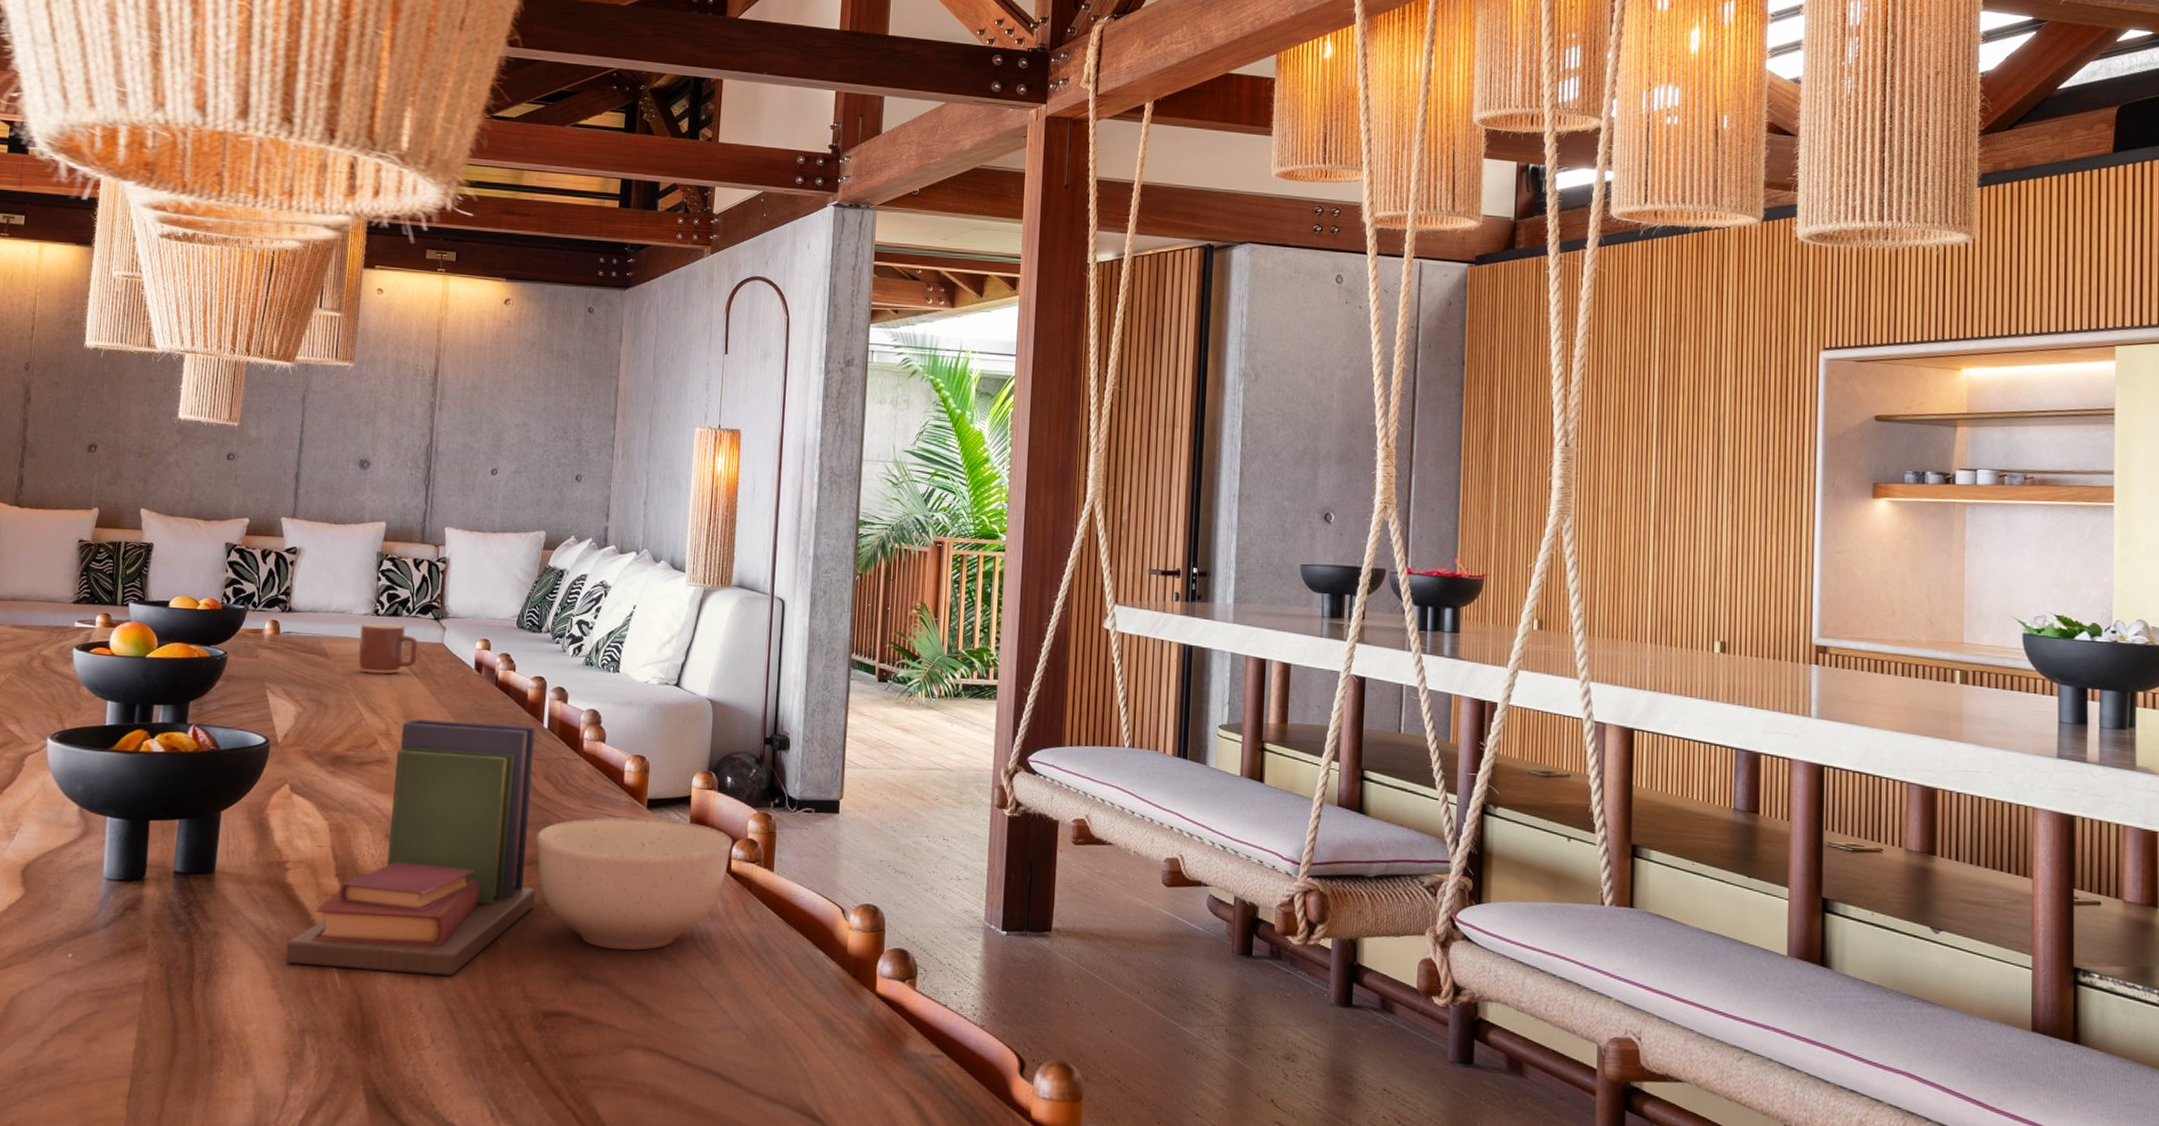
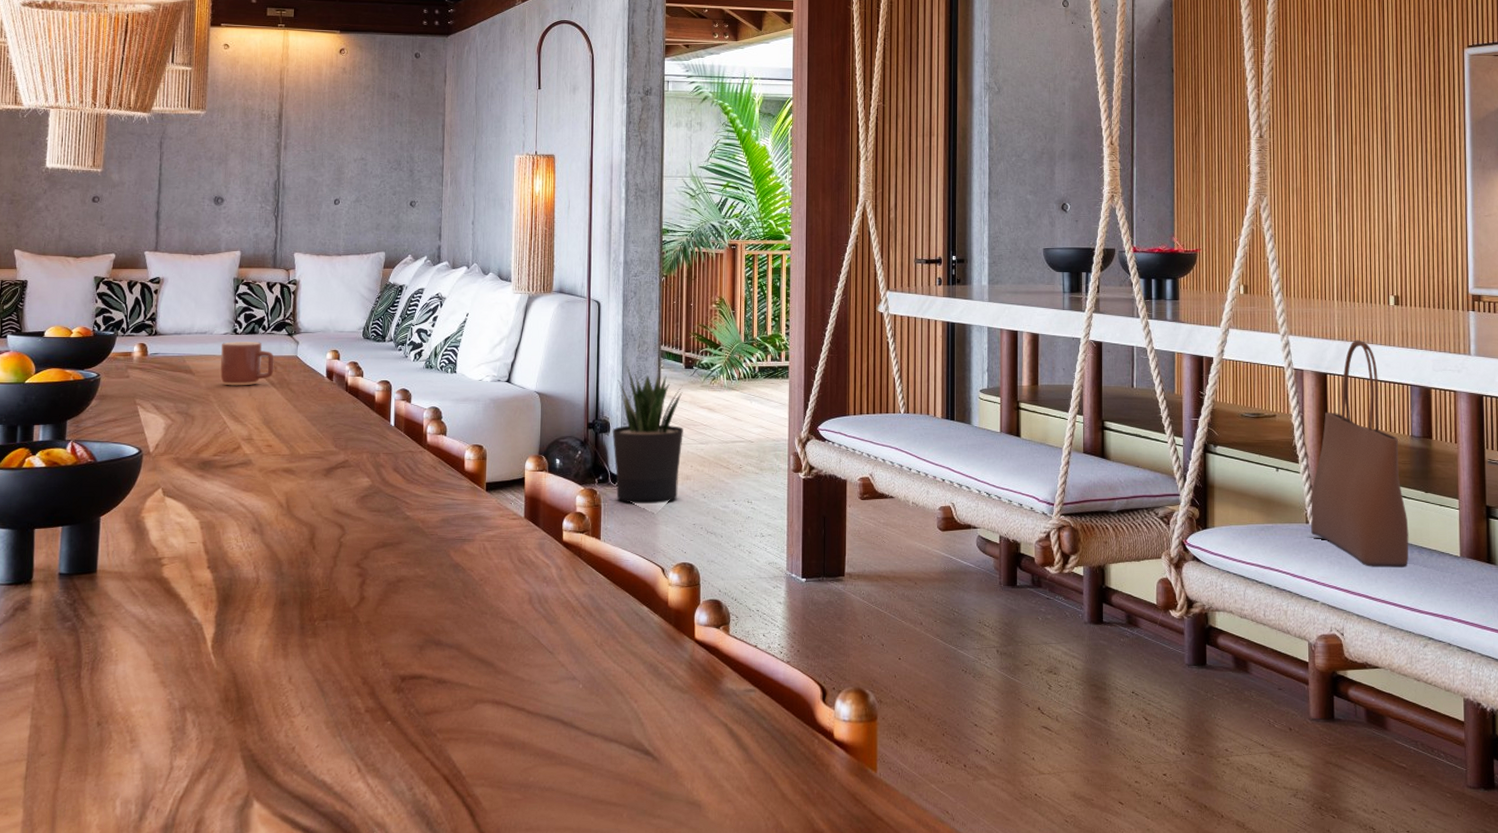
book: present [285,719,536,976] -> none [165,424,390,651]
bowl: present [536,817,733,951] -> none [388,499,564,617]
planter: none [792,676,875,835] -> present [612,366,683,505]
tote bag: none [1607,691,1726,966] -> present [1311,340,1409,569]

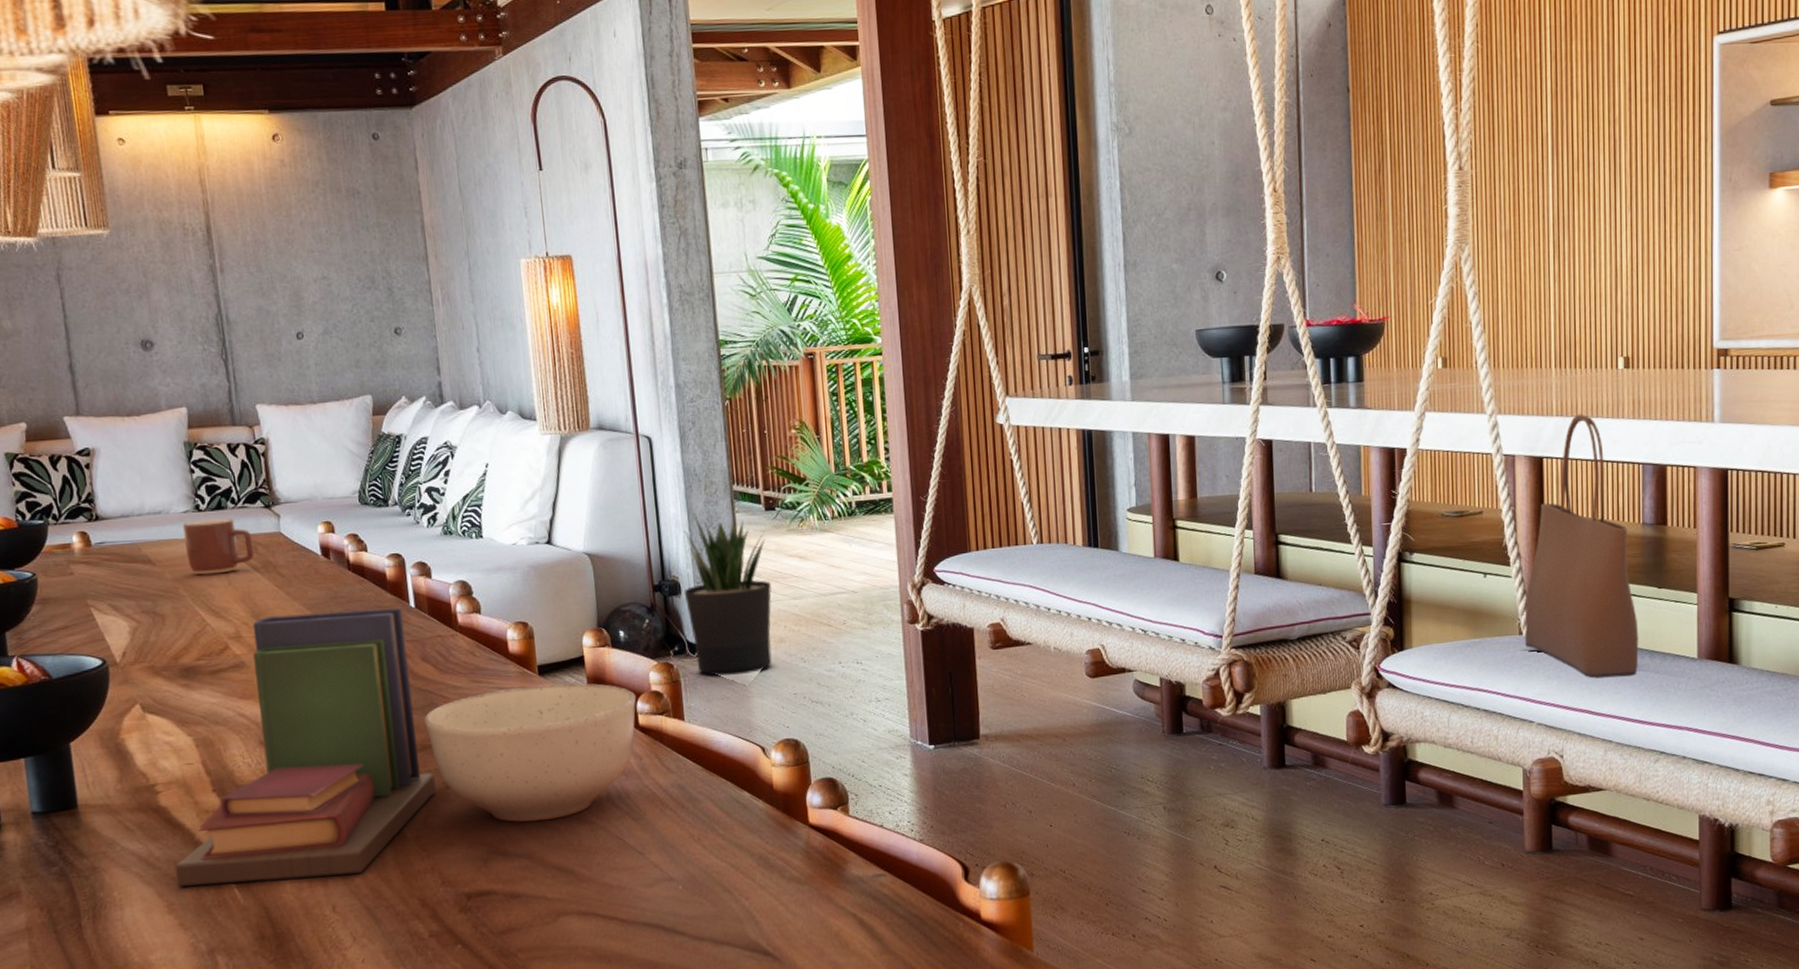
book: none [165,424,390,651] -> present [174,607,436,888]
bowl: none [388,499,564,617] -> present [424,683,637,822]

